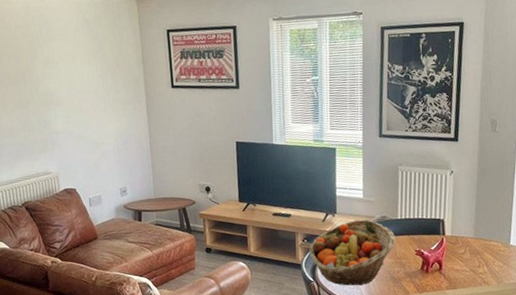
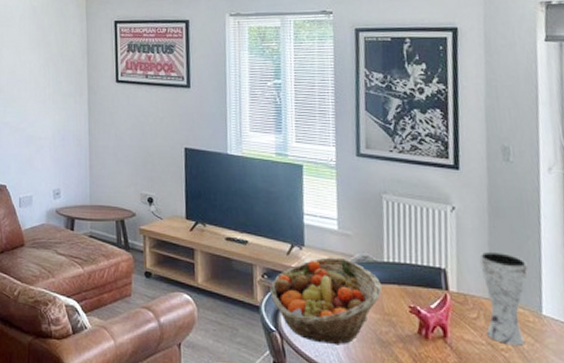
vase: none [469,202,503,270] -> present [479,251,528,346]

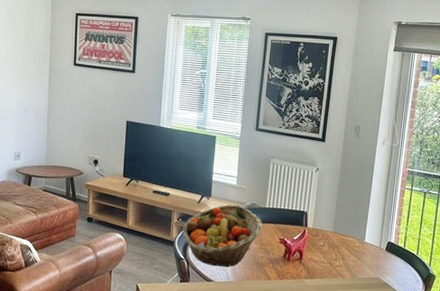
vase: present [479,251,528,346] -> none [329,199,361,263]

